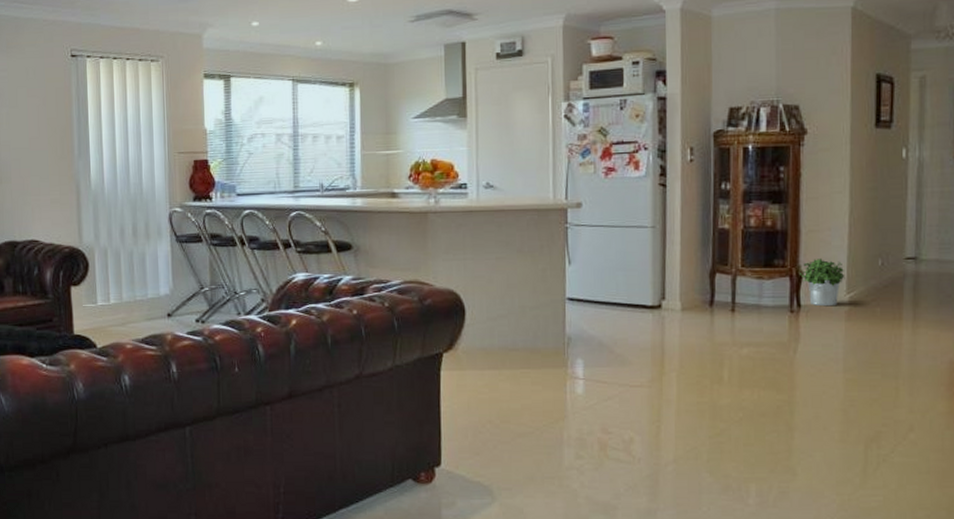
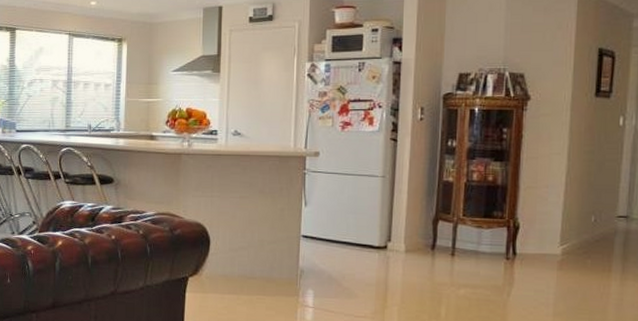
potted plant: present [800,259,845,307] -> none [517,213,560,256]

